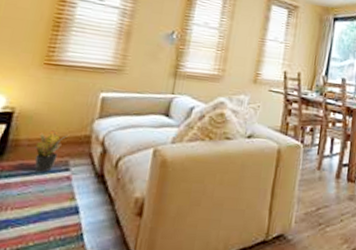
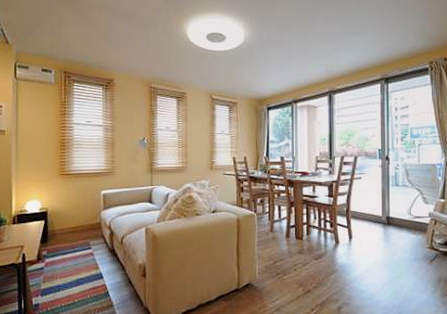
potted plant: present [34,130,70,173] -> none [66,221,86,252]

